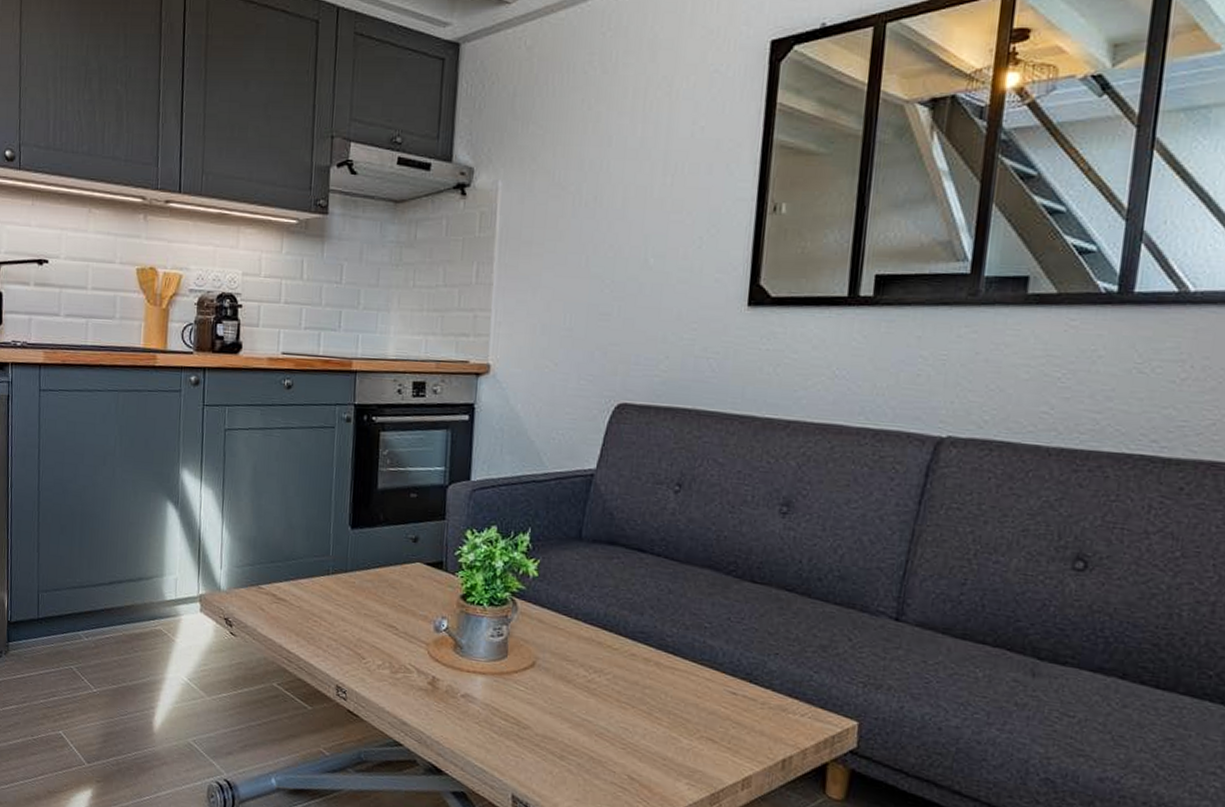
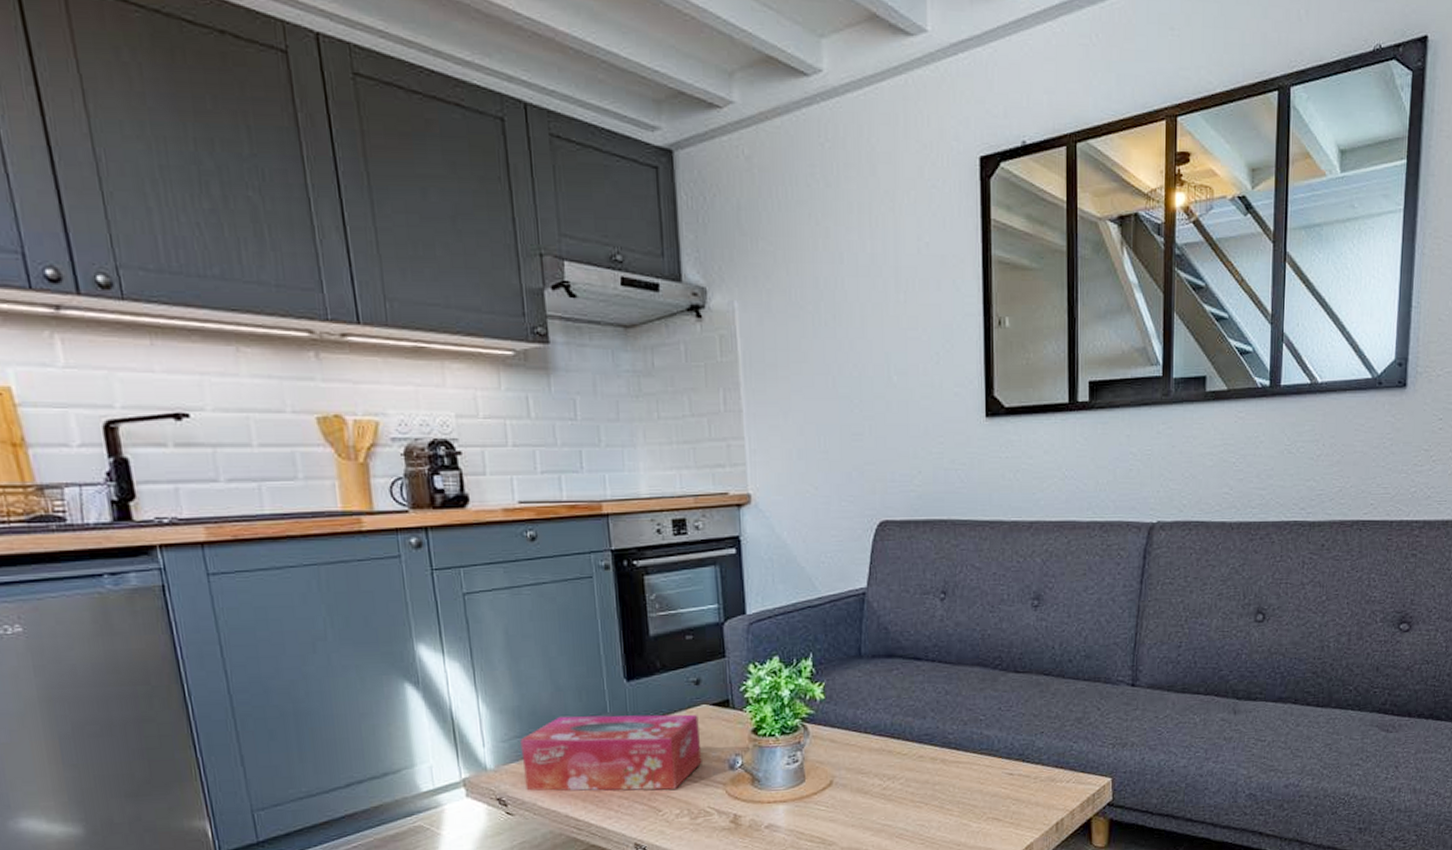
tissue box: none [250,552,412,640] -> present [520,714,702,791]

